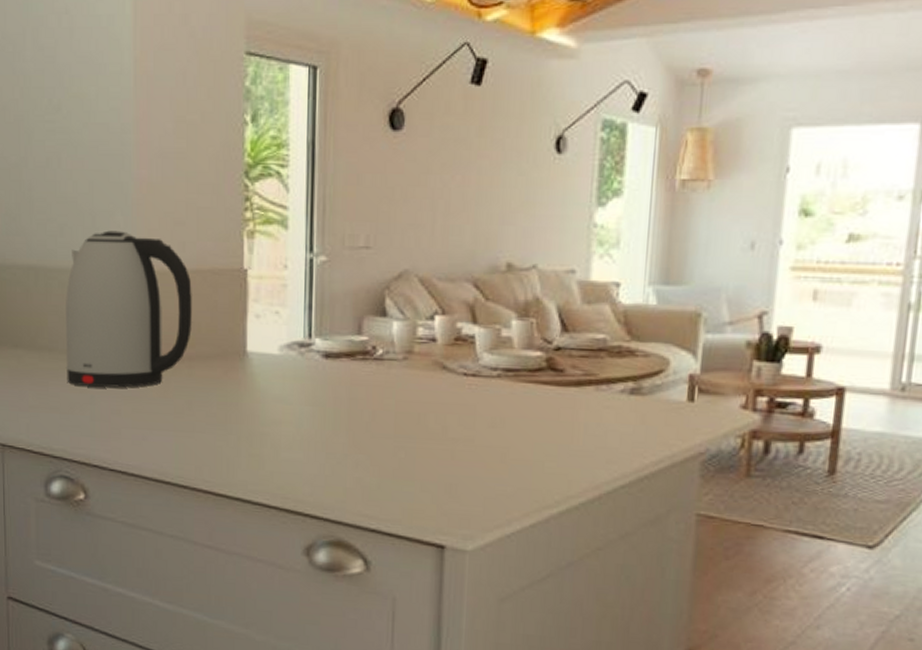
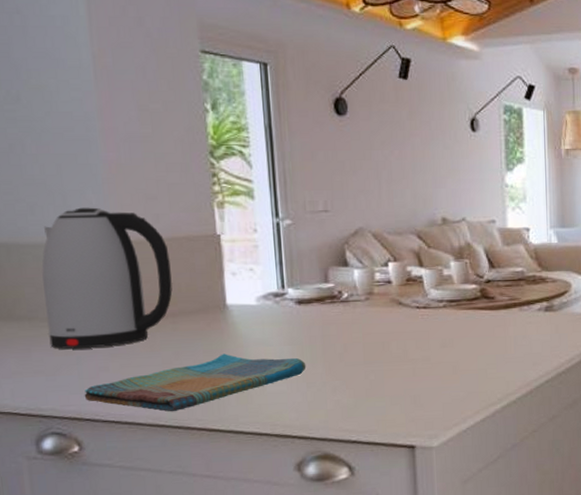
dish towel: none [94,408,327,469] -> present [84,353,306,412]

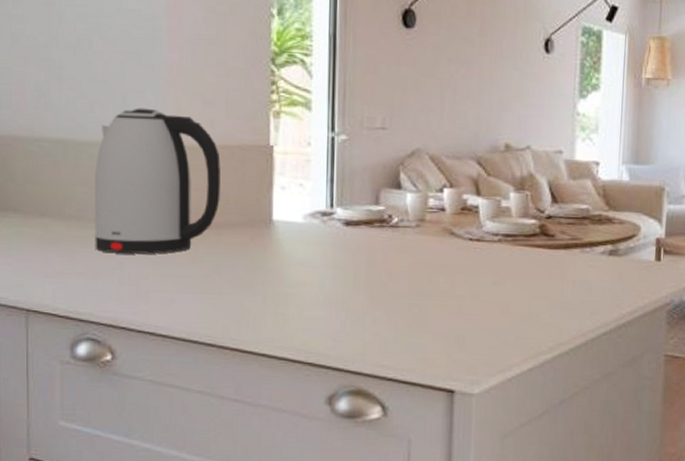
dish towel: present [84,353,306,412] -> none [122,271,348,329]

